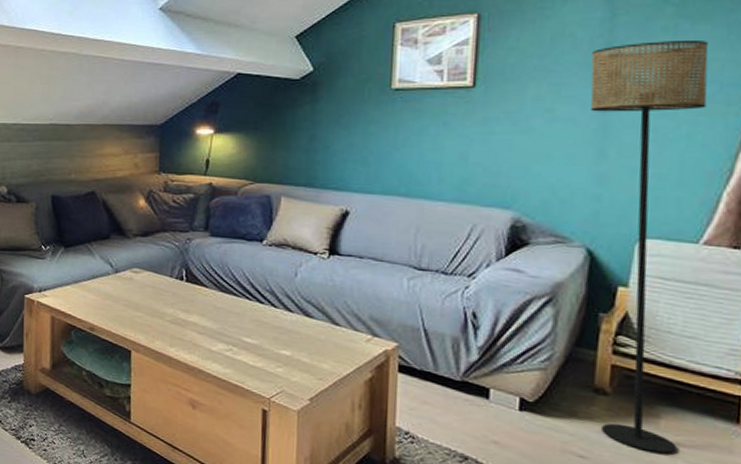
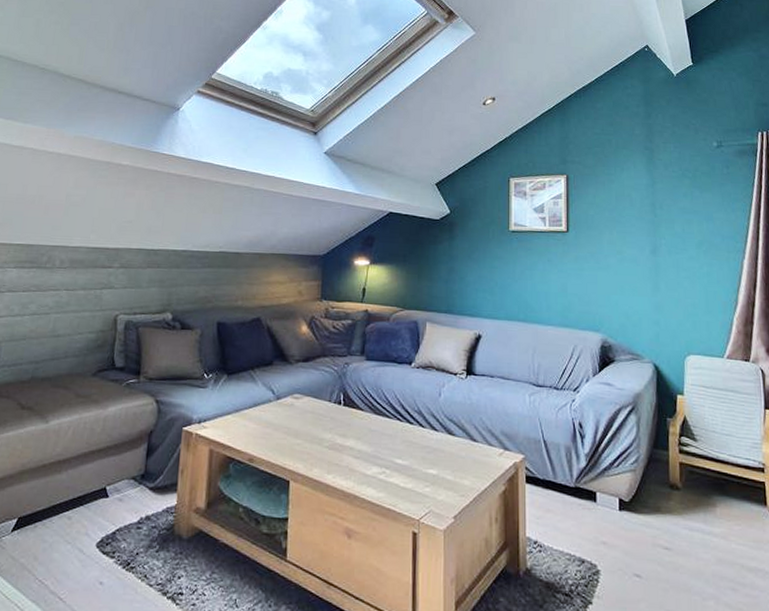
floor lamp: present [590,39,709,454] -> none [642,203,730,538]

